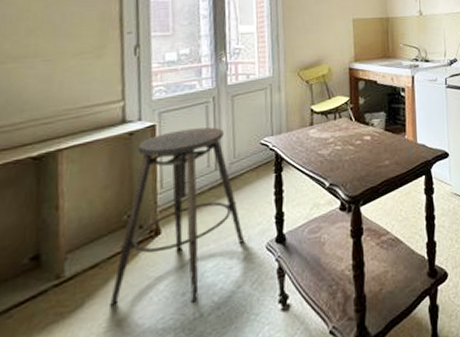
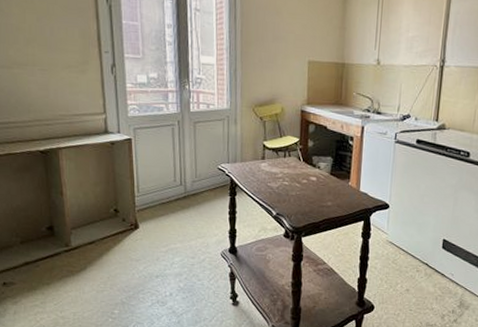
stool: present [110,127,244,305] -> none [105,146,203,284]

